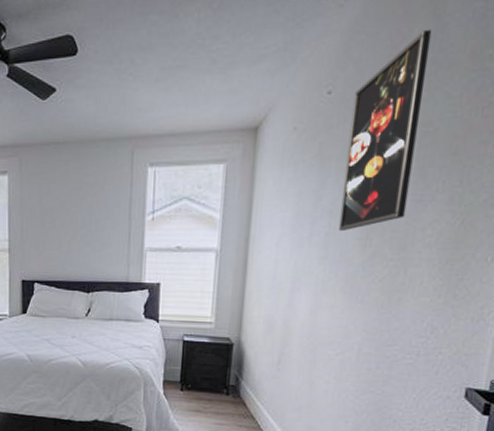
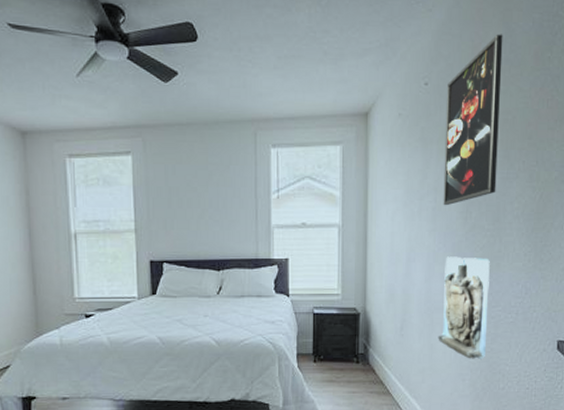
wall sculpture: none [319,287,390,403] -> present [438,256,490,360]

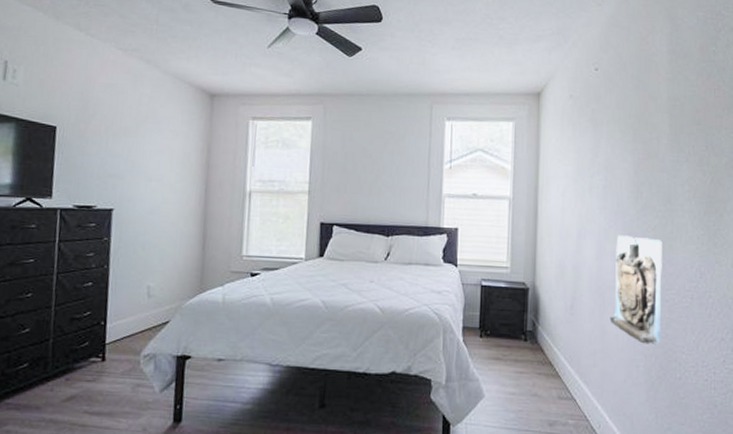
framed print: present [443,34,503,206] -> none [614,28,669,185]

